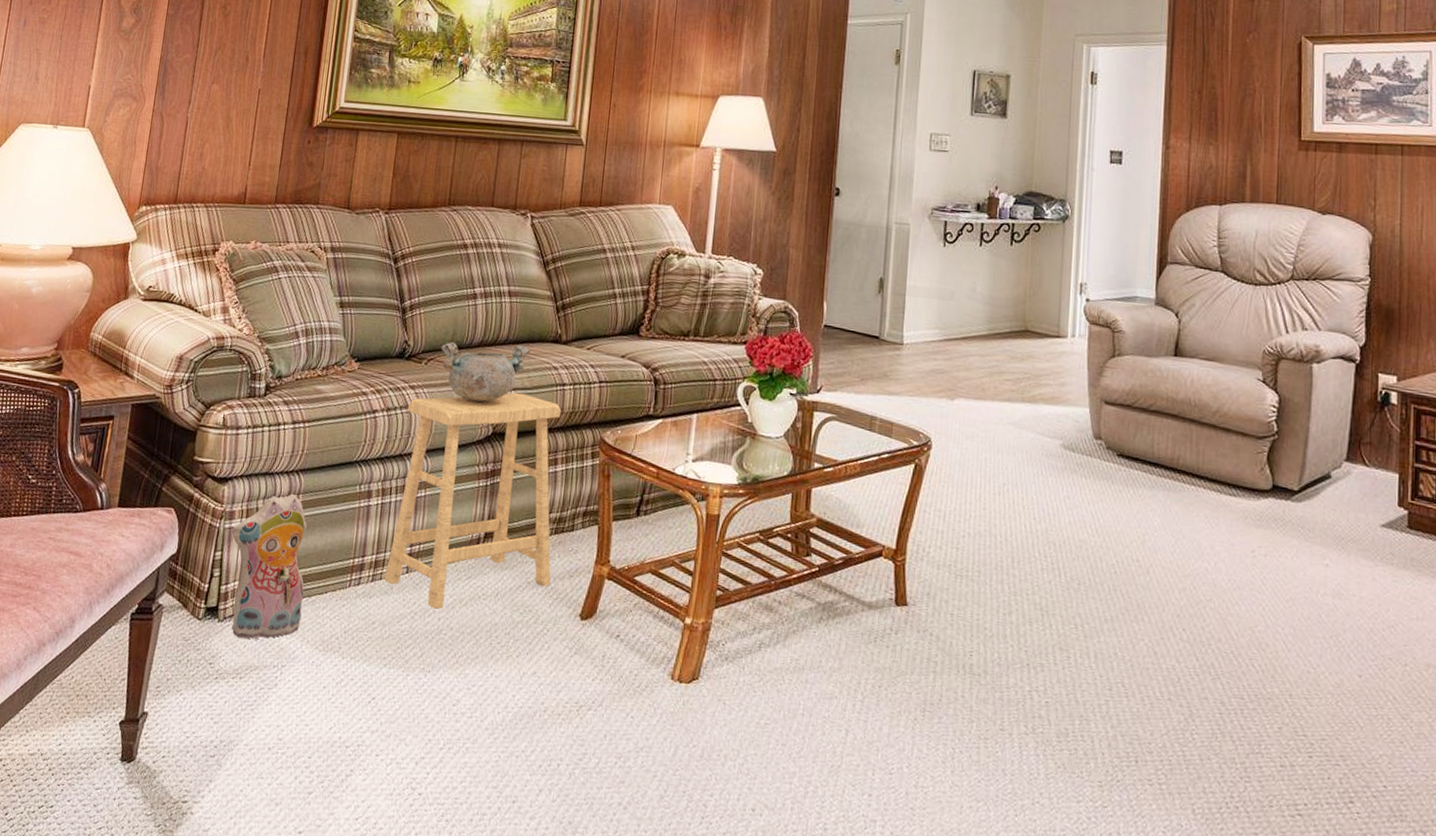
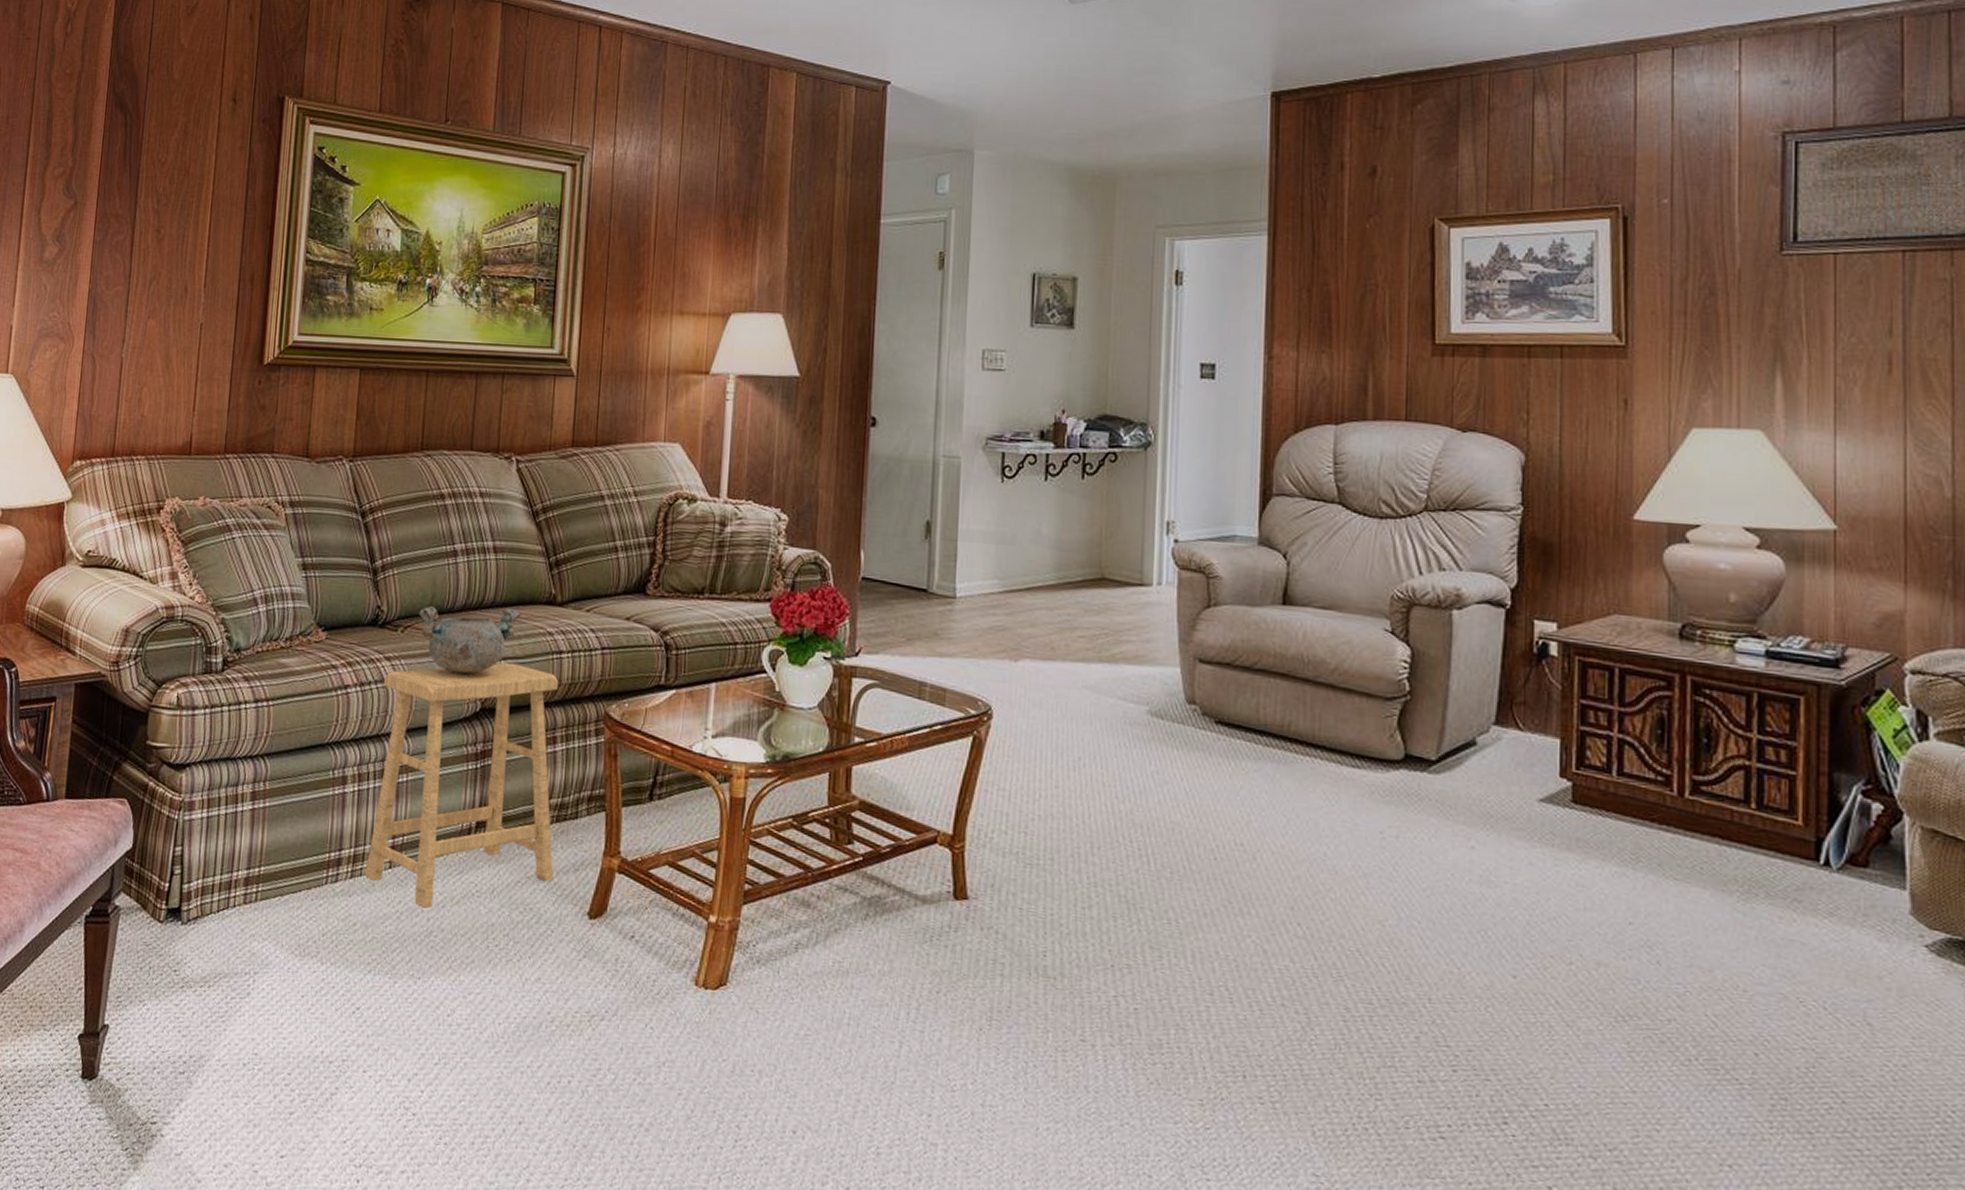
plush toy: present [231,493,308,640] -> none [192,780,276,944]

